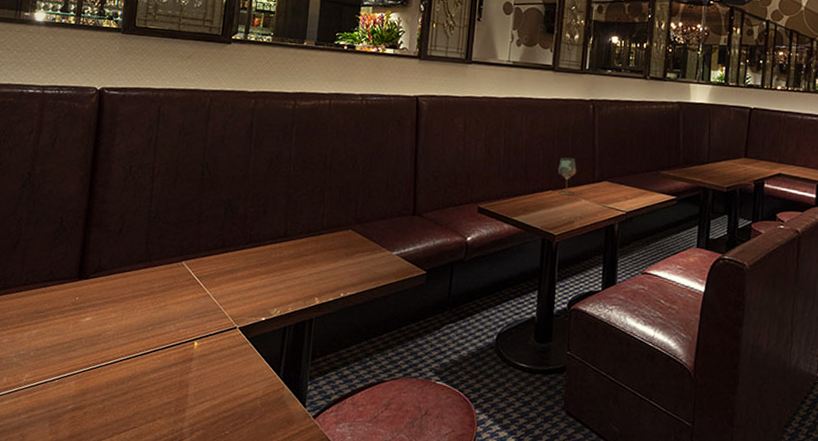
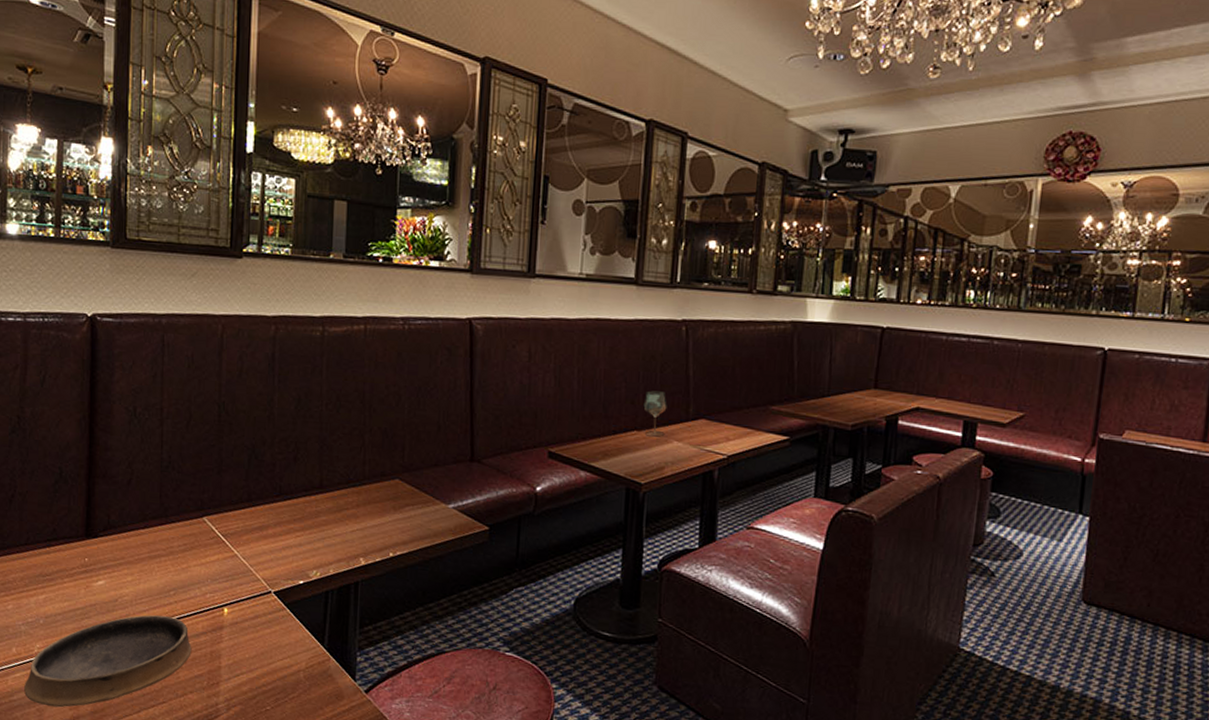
ashtray: none [10,347,164,433] -> present [24,614,192,708]

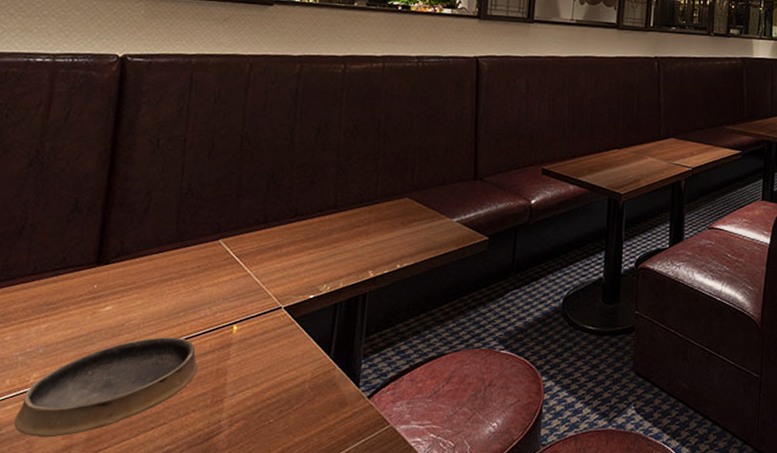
wine glass: present [643,391,667,437] -> none [623,115,643,154]

